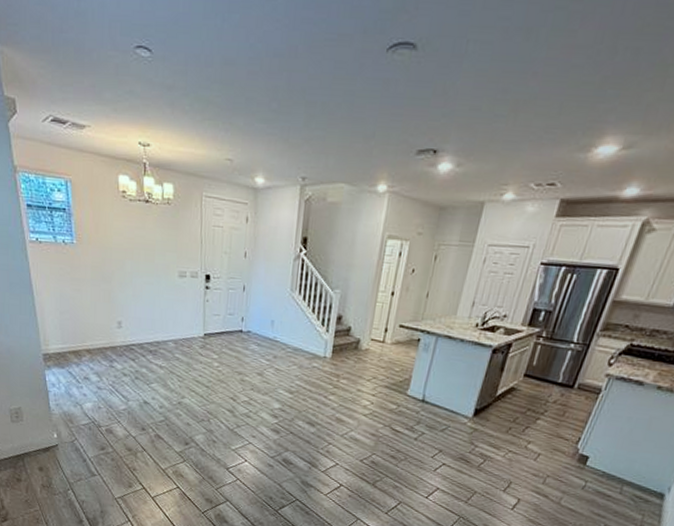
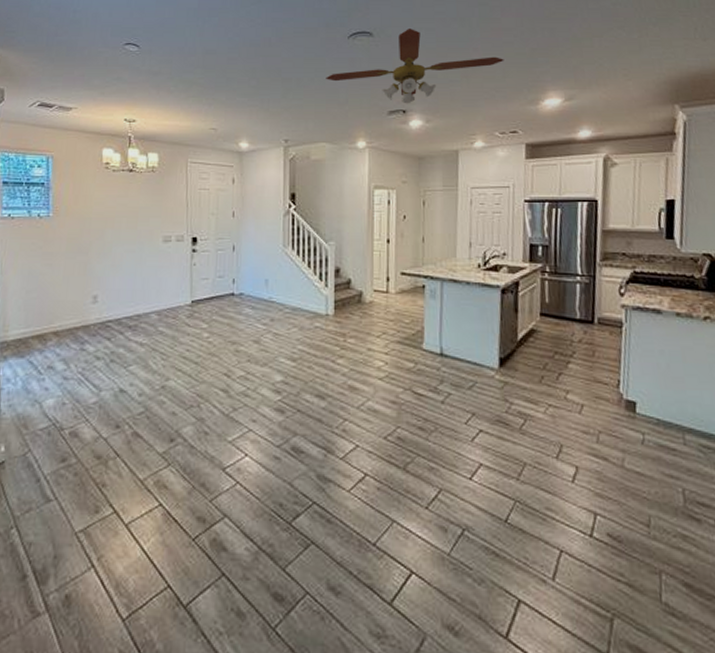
ceiling fan: none [354,39,566,143] -> present [326,27,504,104]

